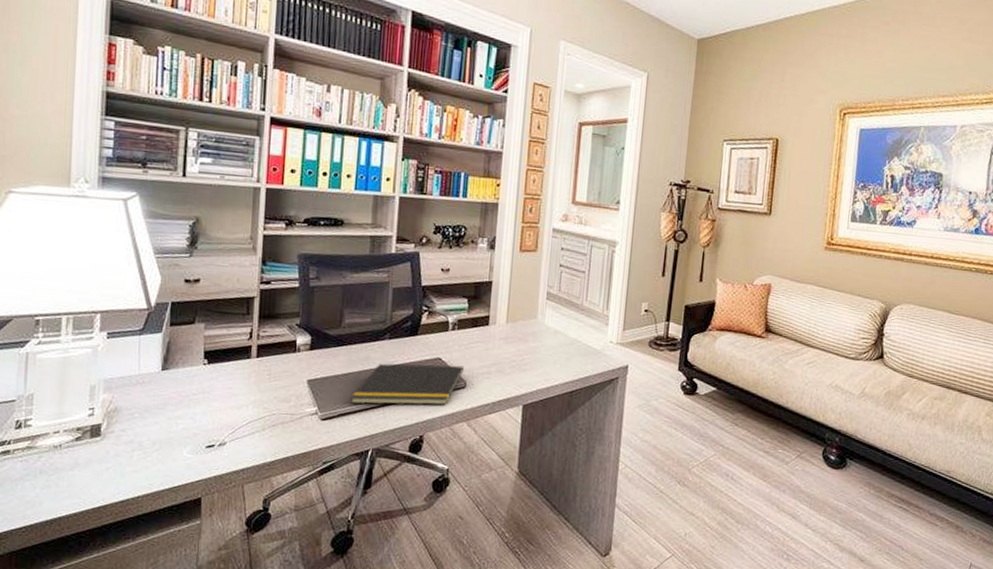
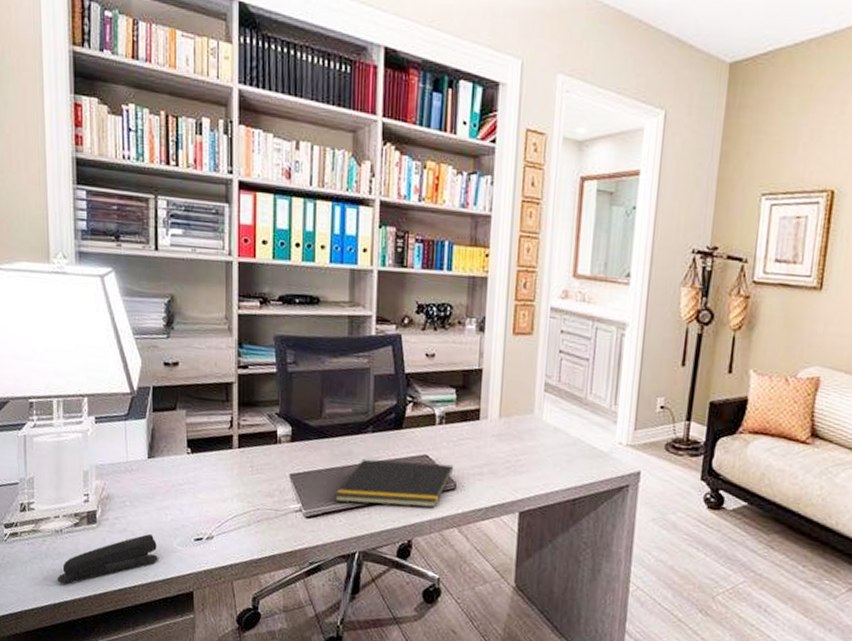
stapler: none [51,443,166,500] -> present [57,533,158,584]

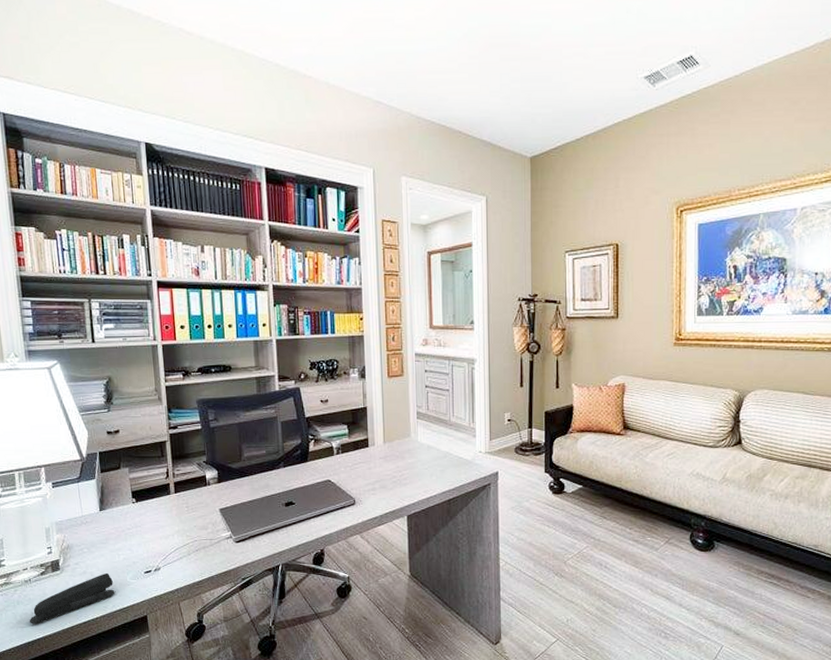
notepad: present [335,458,453,508] -> none [258,485,351,527]

